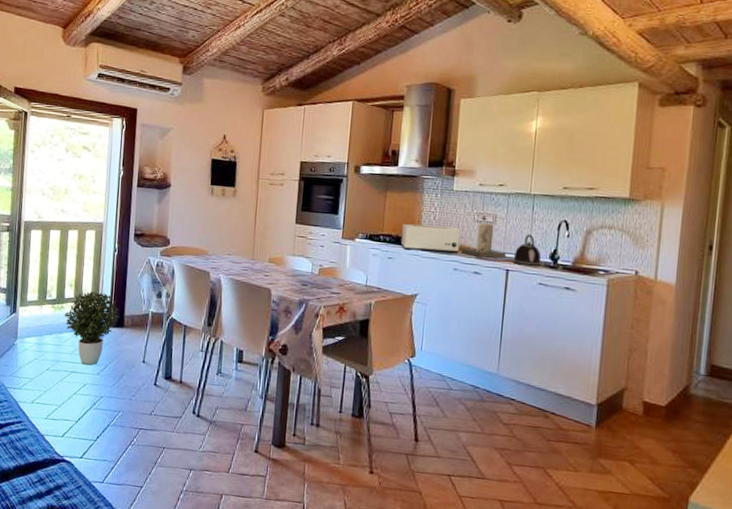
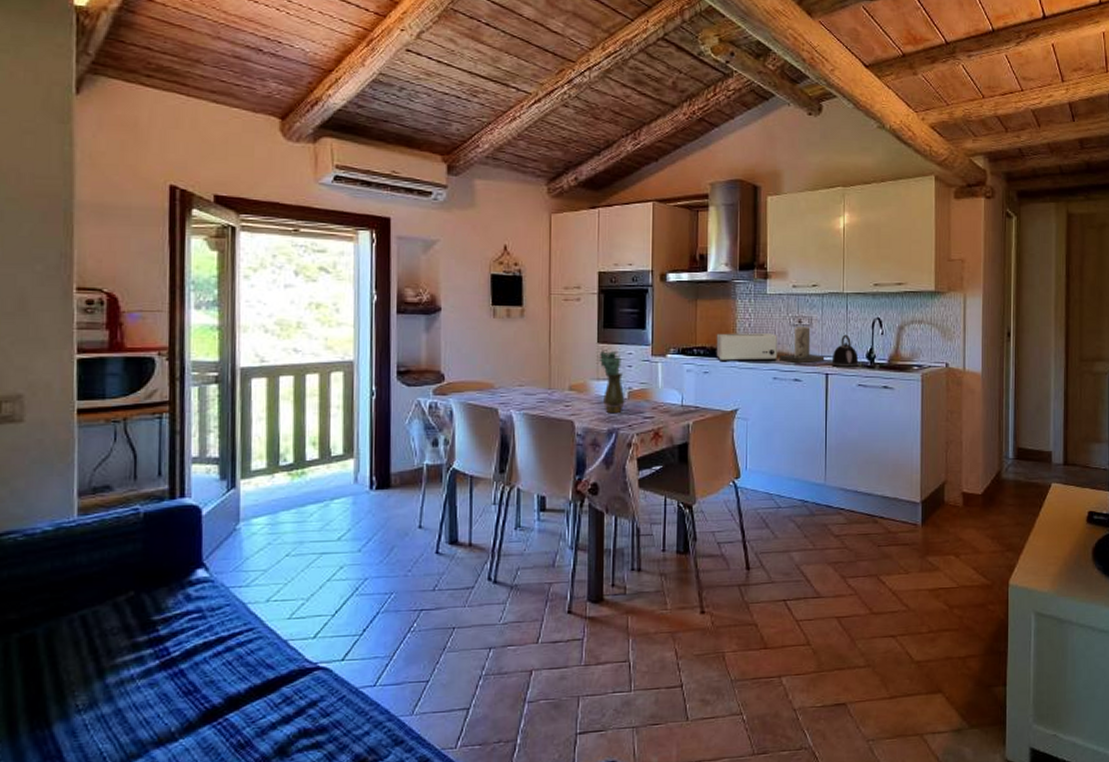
potted plant: present [64,291,119,366] -> none [306,448,383,542]
vase: none [295,228,316,287] -> present [598,348,625,414]

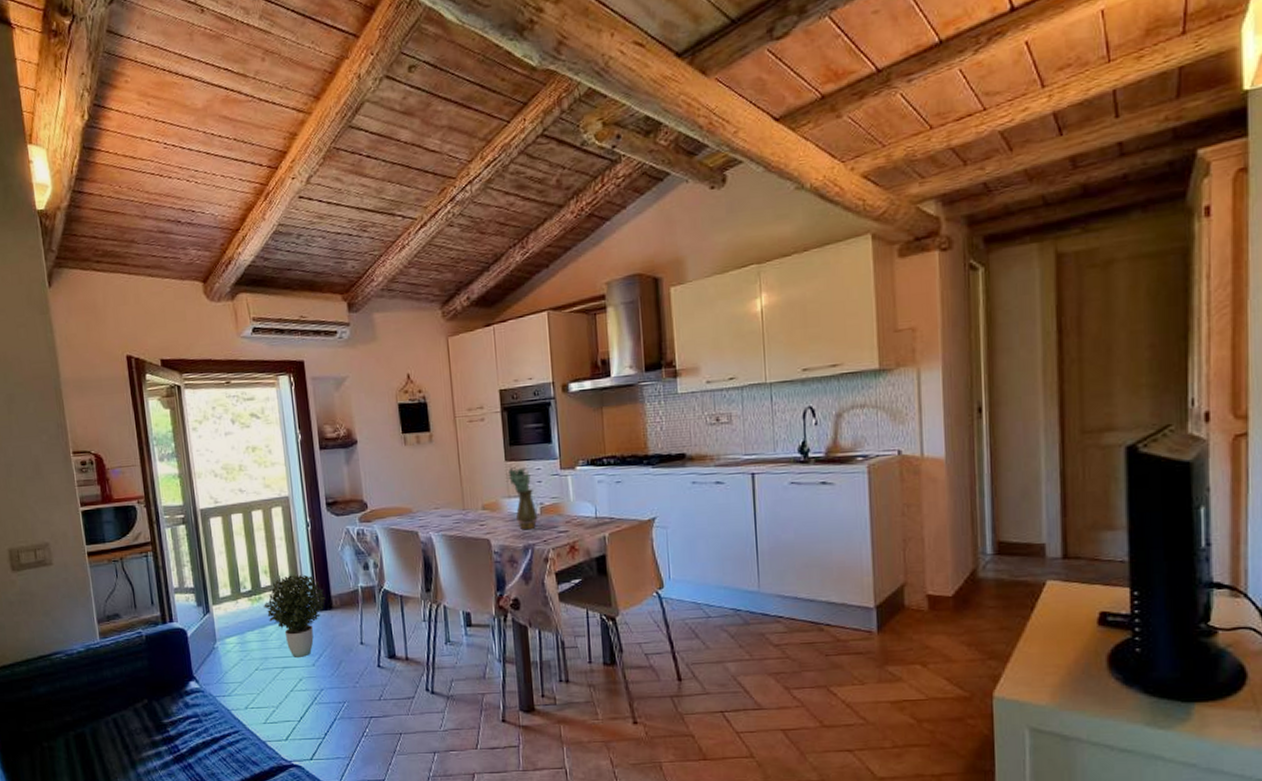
potted plant: none [306,448,383,542] -> present [264,574,326,657]
toaster: present [716,333,777,362] -> none [626,435,695,470]
paper towel roll: present [780,327,825,364] -> none [697,424,749,465]
kettle: present [831,334,859,368] -> none [757,428,790,466]

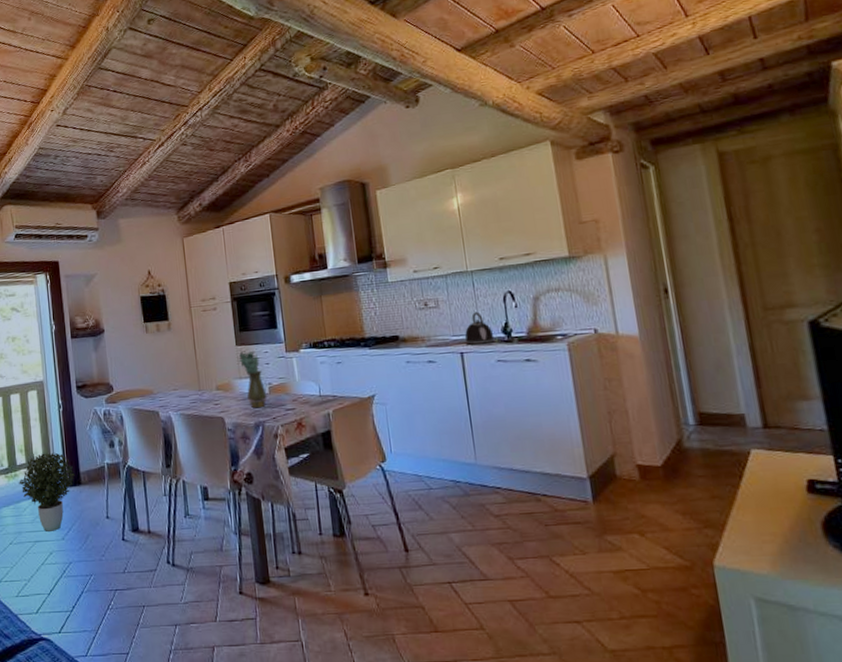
kettle: none [757,428,790,466] -> present [465,311,495,346]

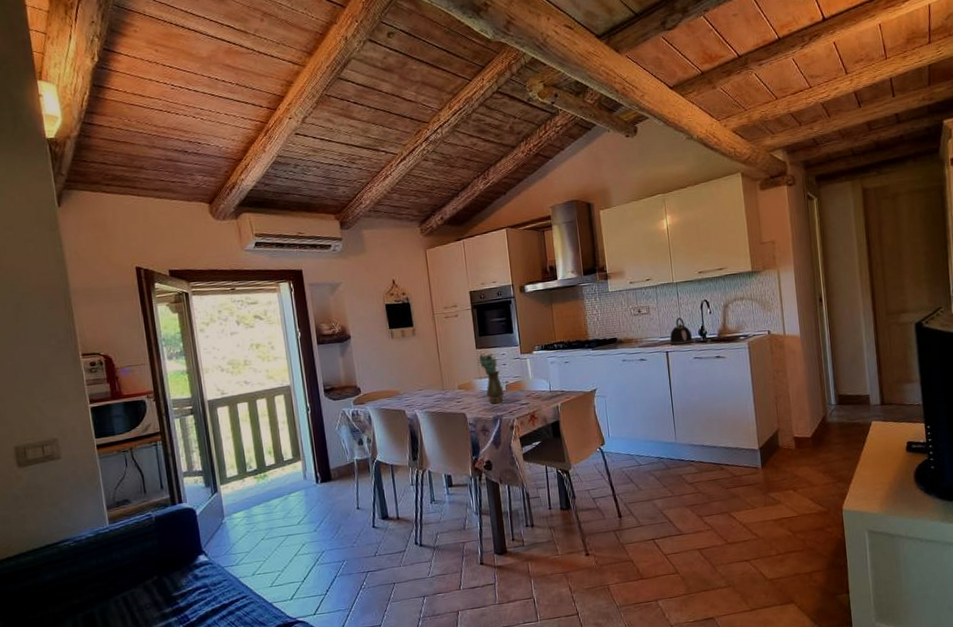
potted plant: present [19,452,75,532] -> none [268,452,325,526]

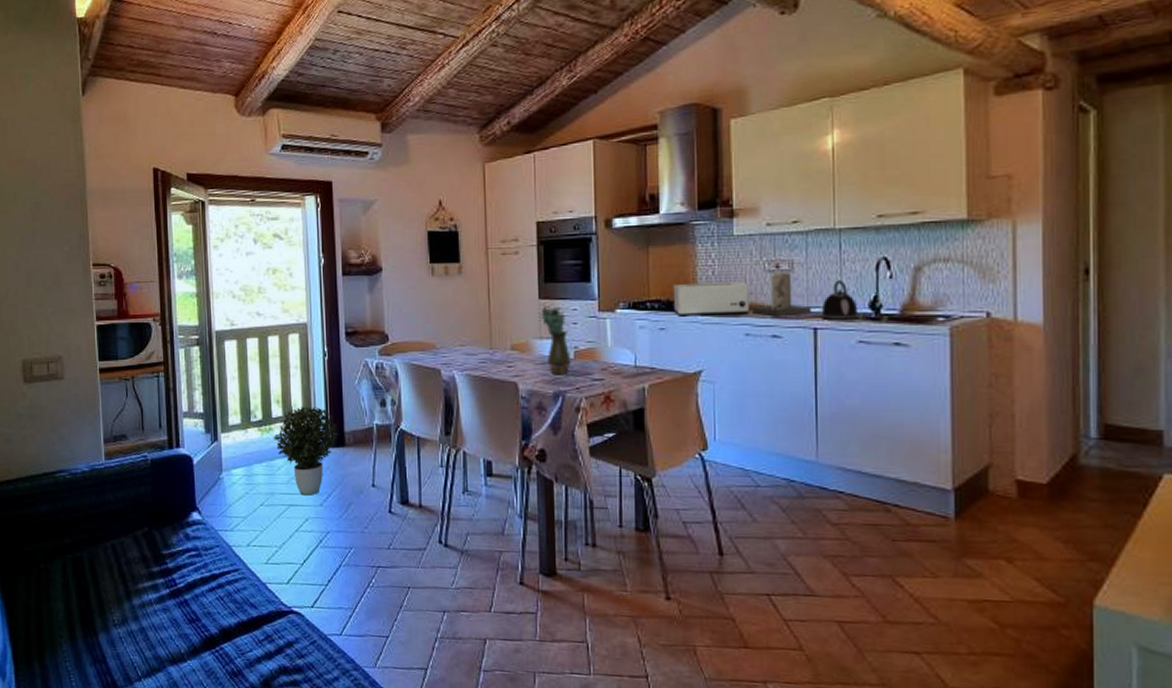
potted plant: none [268,452,325,526] -> present [274,407,338,495]
toaster: none [571,324,624,352] -> present [672,282,749,317]
paper towel roll: none [626,315,664,346] -> present [752,272,812,317]

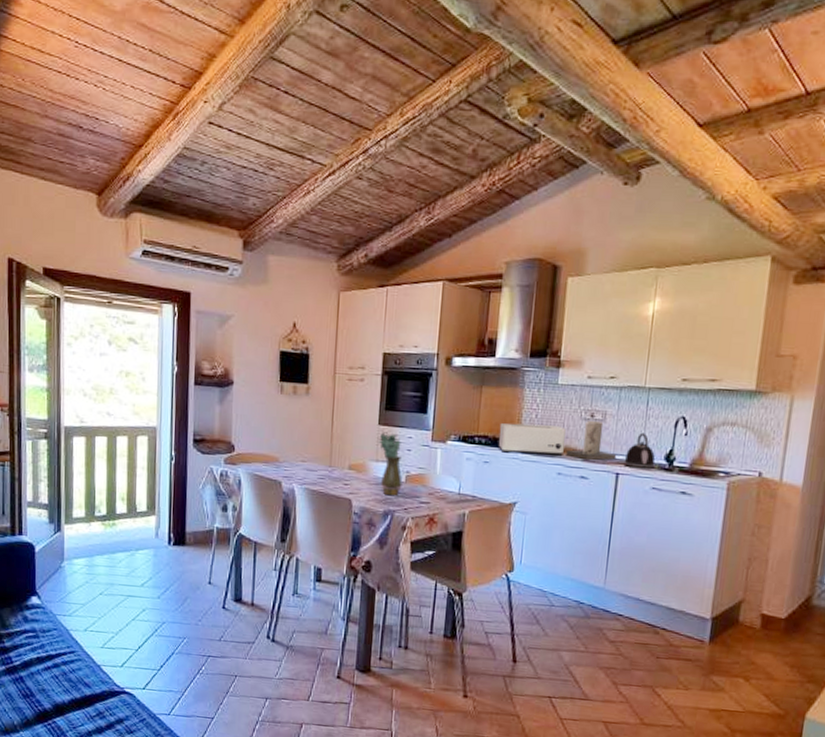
potted plant: present [274,407,338,495] -> none [116,505,180,588]

